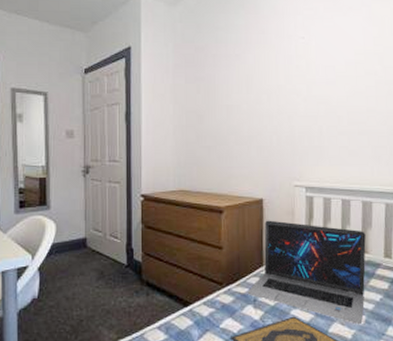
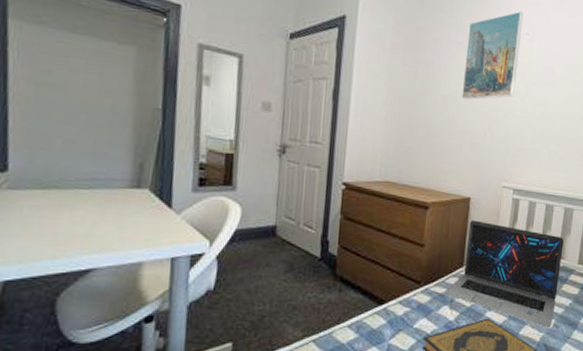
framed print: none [243,18,297,107] -> present [461,11,524,100]

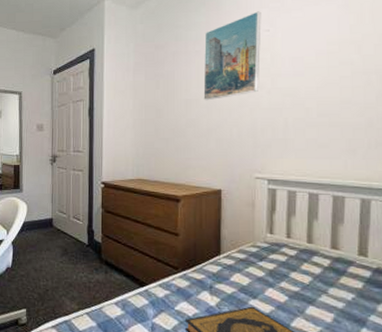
laptop: present [444,220,564,327] -> none [203,210,336,322]

